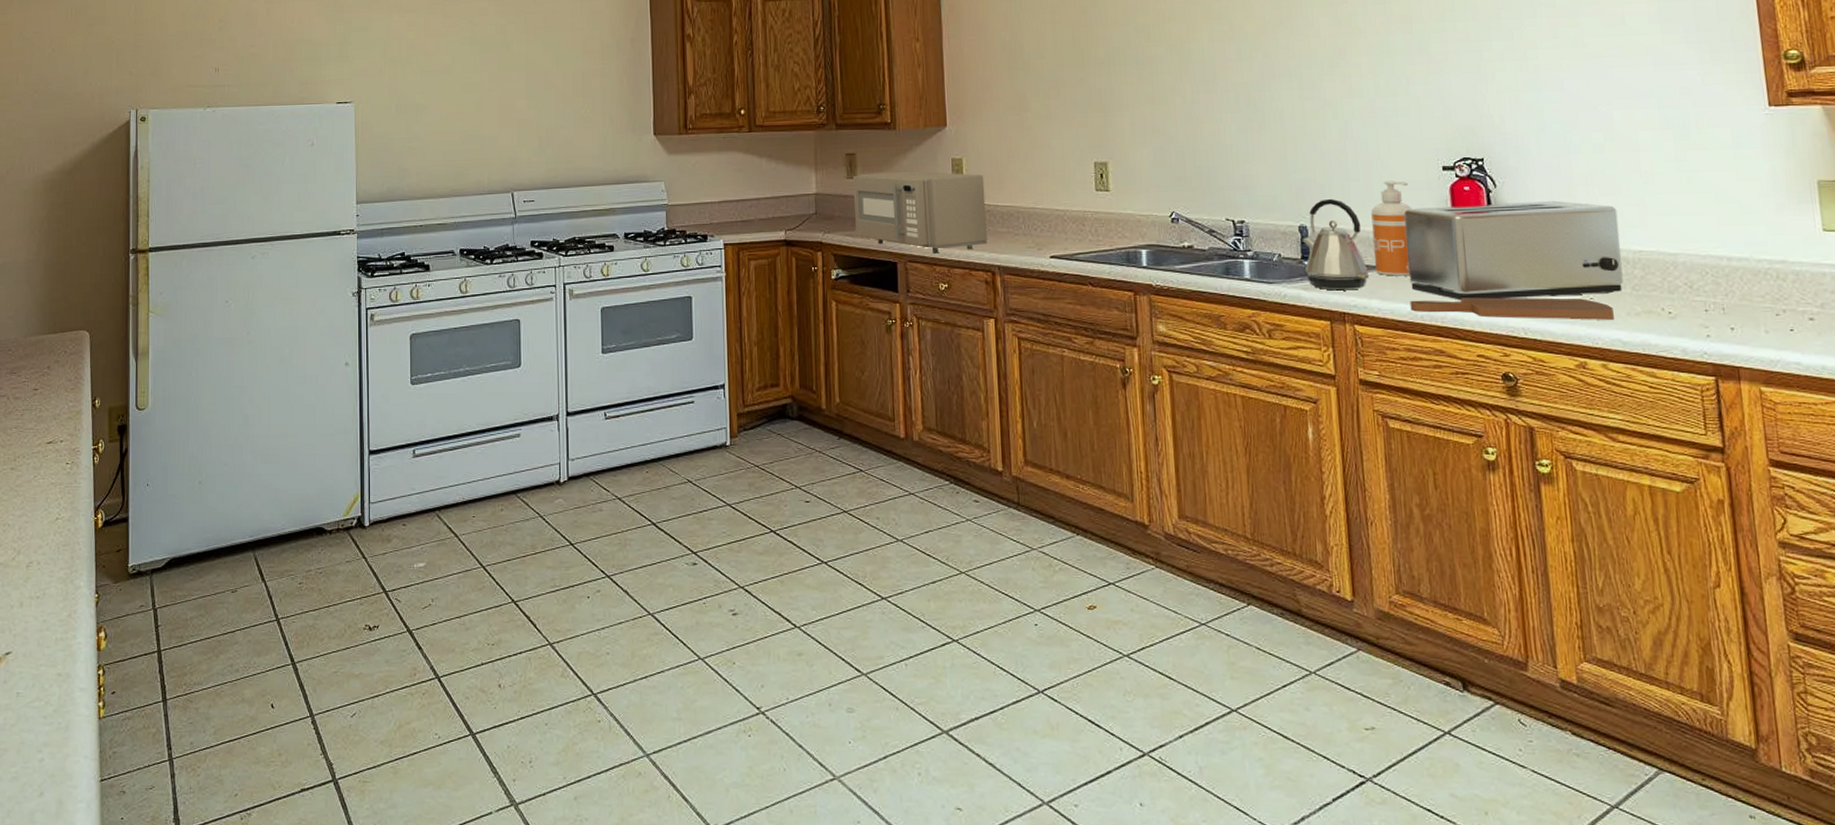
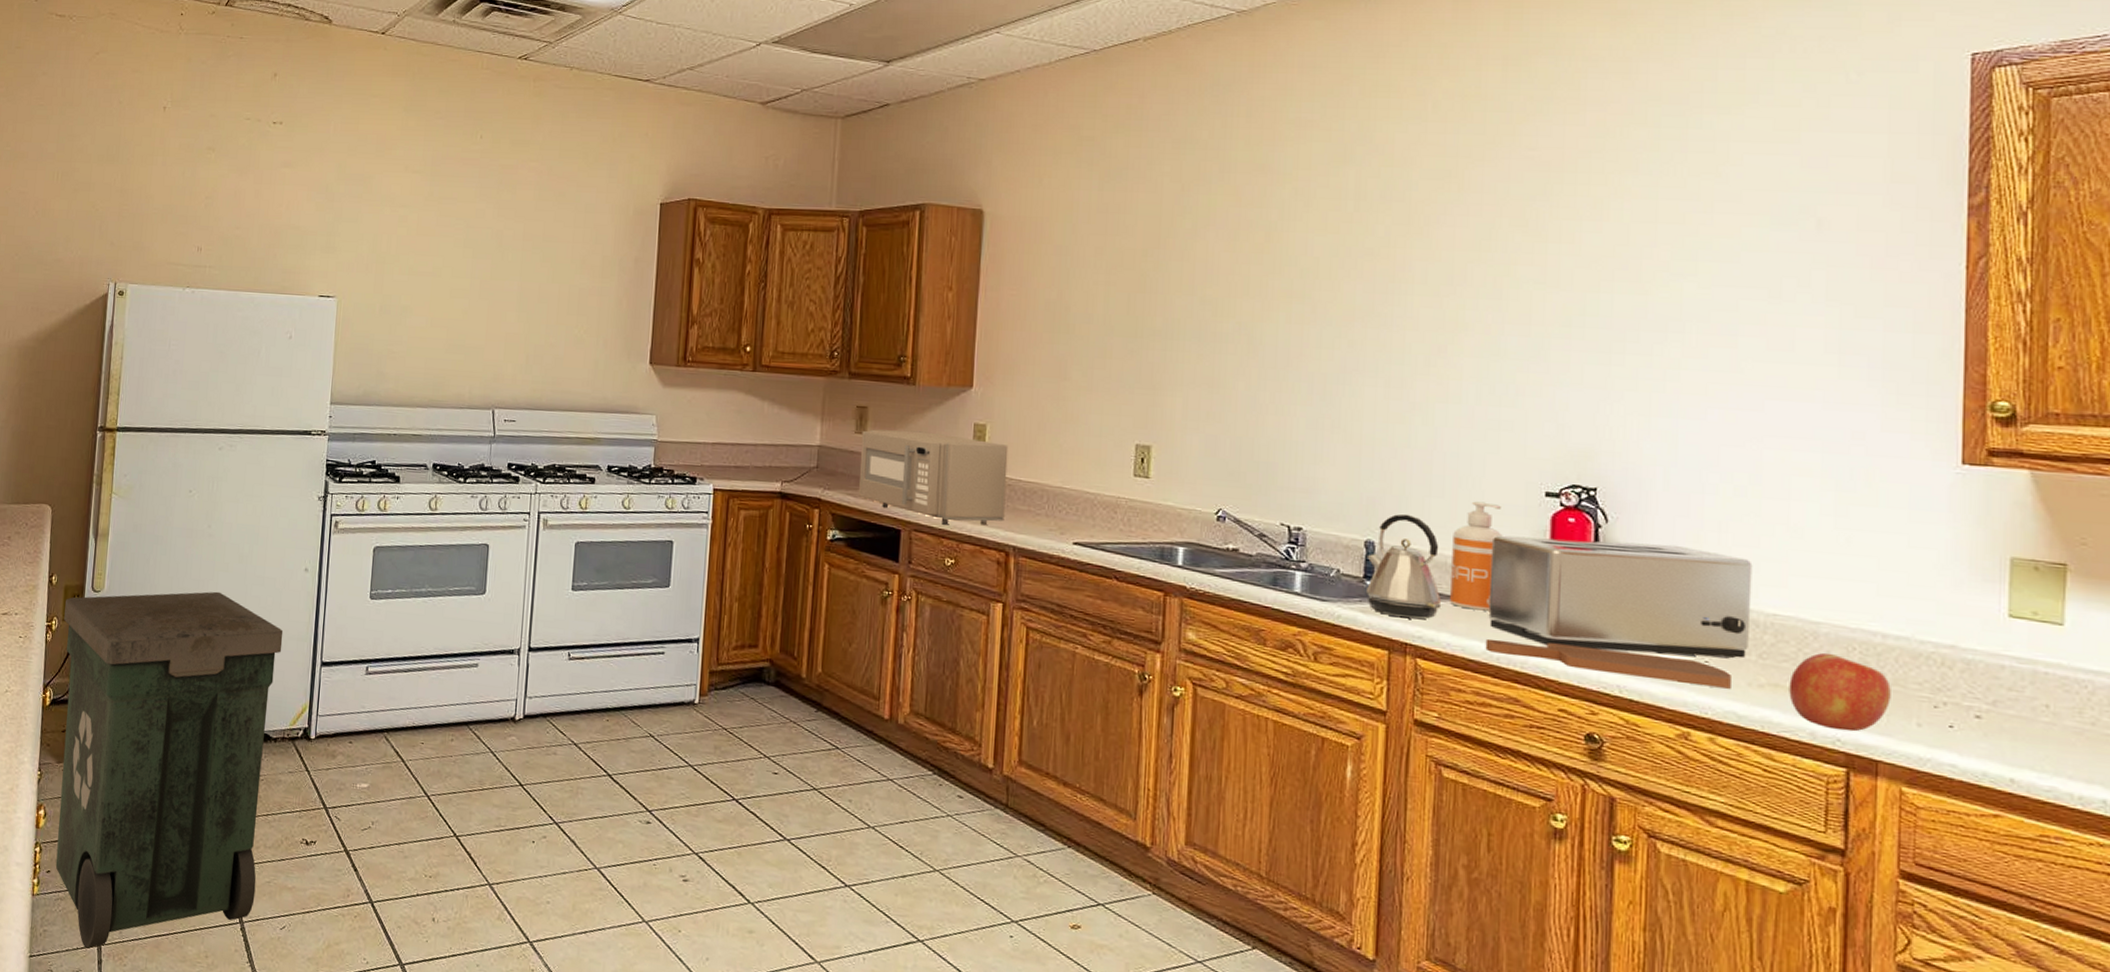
recycling bin: none [110,395,329,764] -> present [55,591,284,948]
fruit: none [1659,279,1742,345] -> present [1789,652,1891,732]

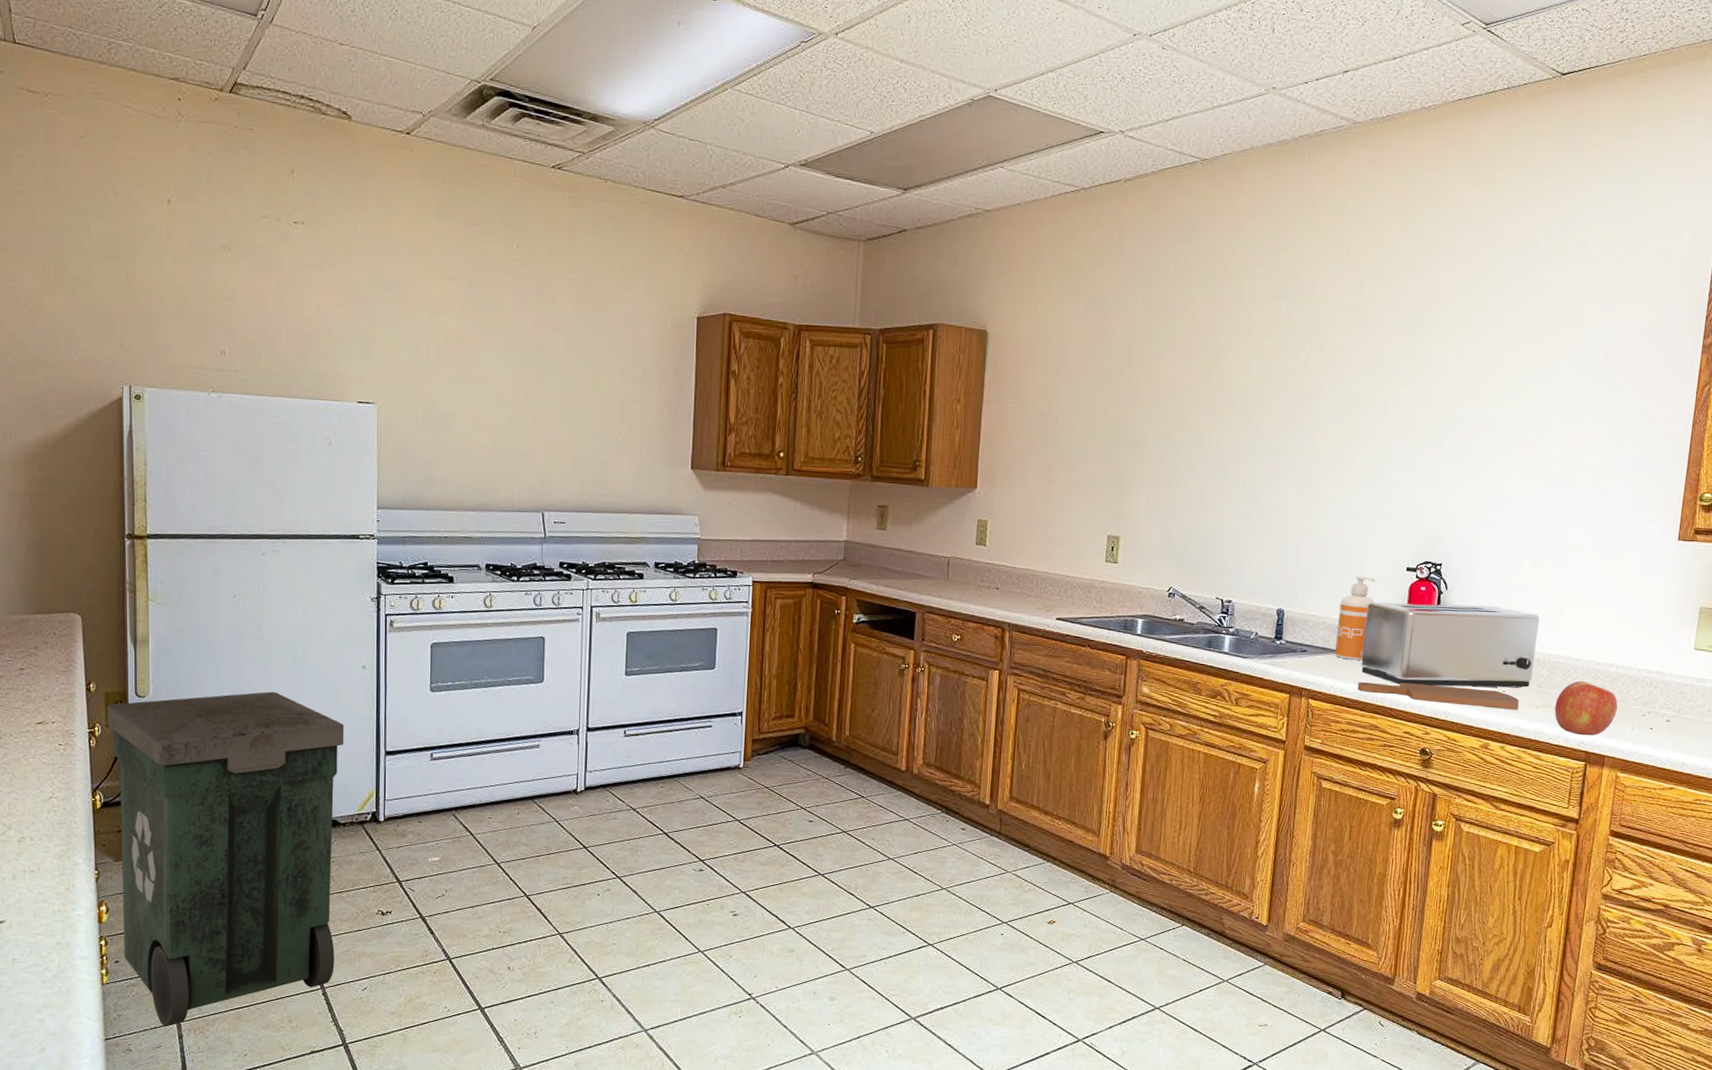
microwave: present [859,429,1009,526] -> none [880,525,1006,607]
kettle: present [1365,514,1442,620] -> none [1275,587,1330,669]

